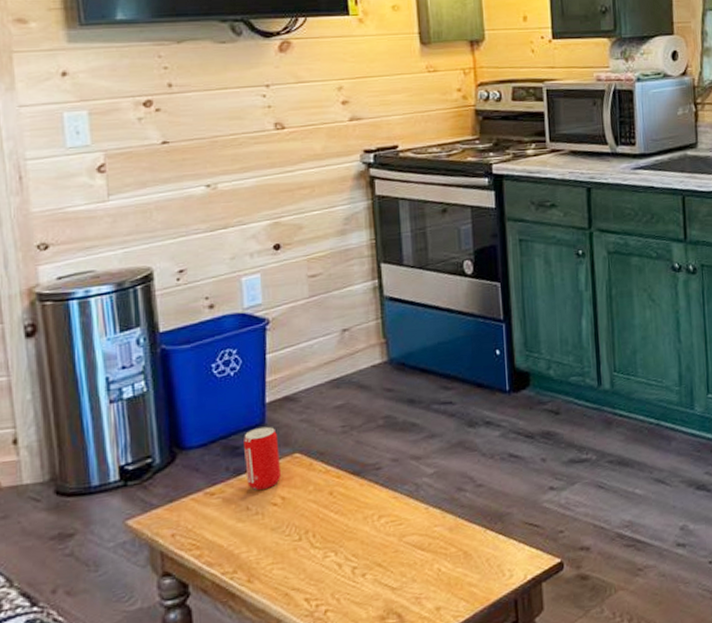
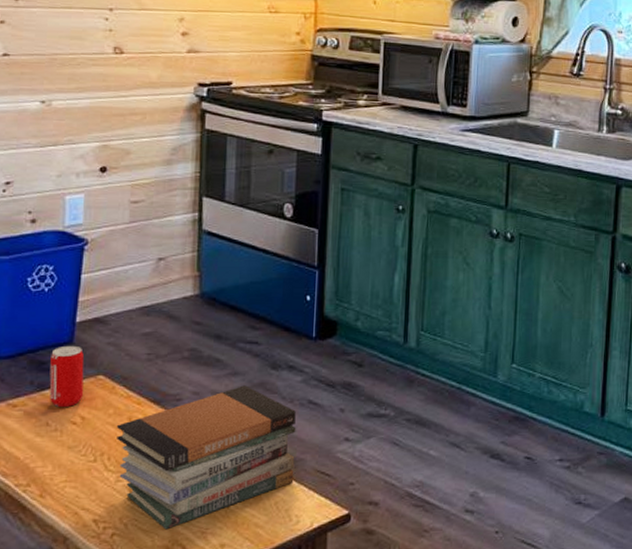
book stack: none [317,446,503,600] -> present [116,385,296,530]

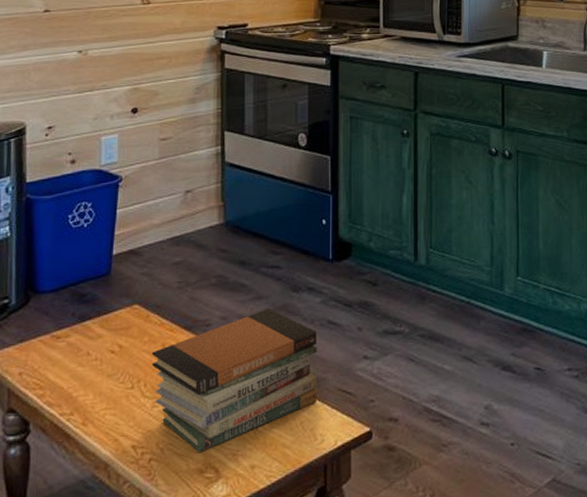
beverage can: present [49,345,85,408] -> none [89,277,121,338]

